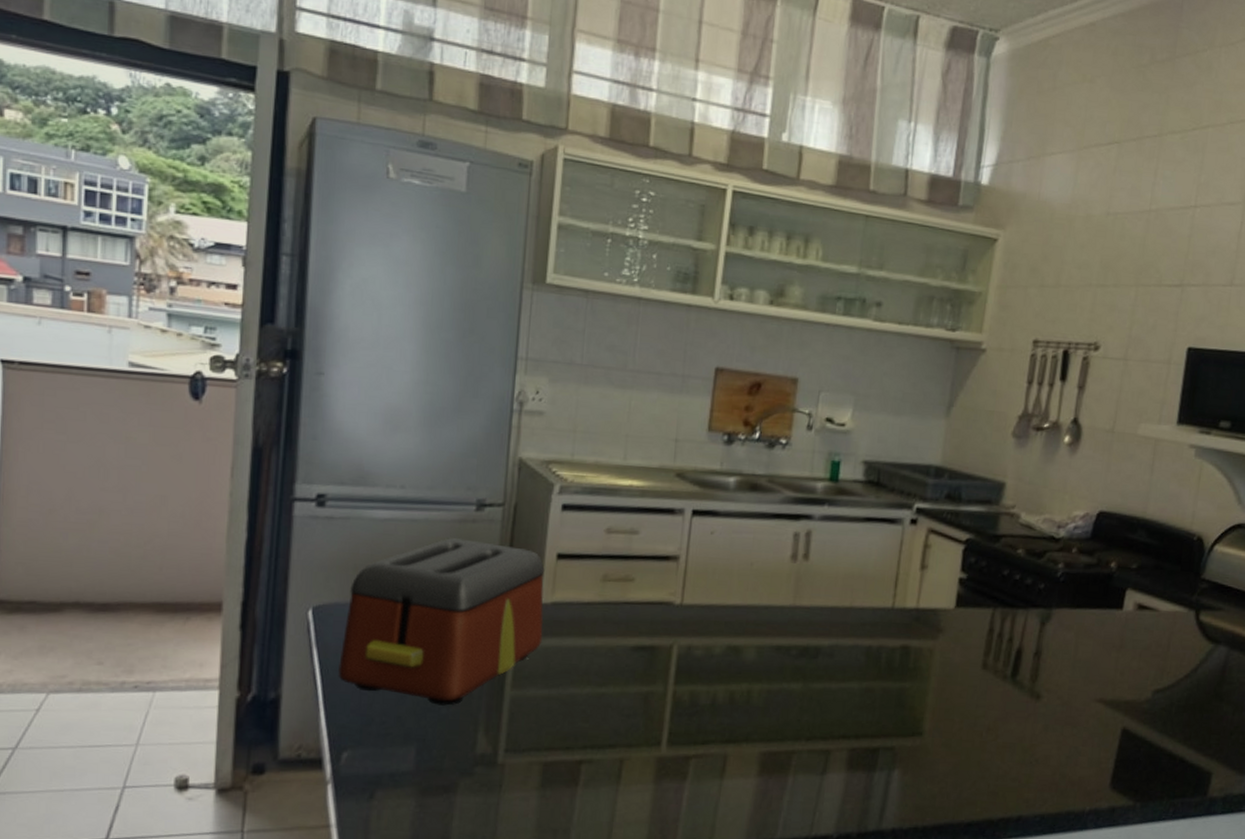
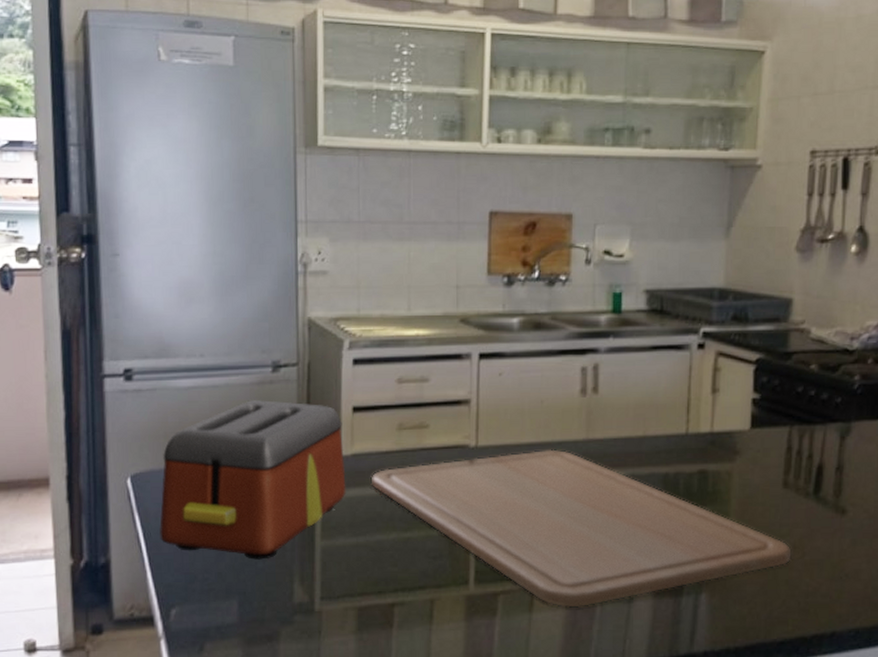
chopping board: none [569,613,986,777] -> present [370,449,792,608]

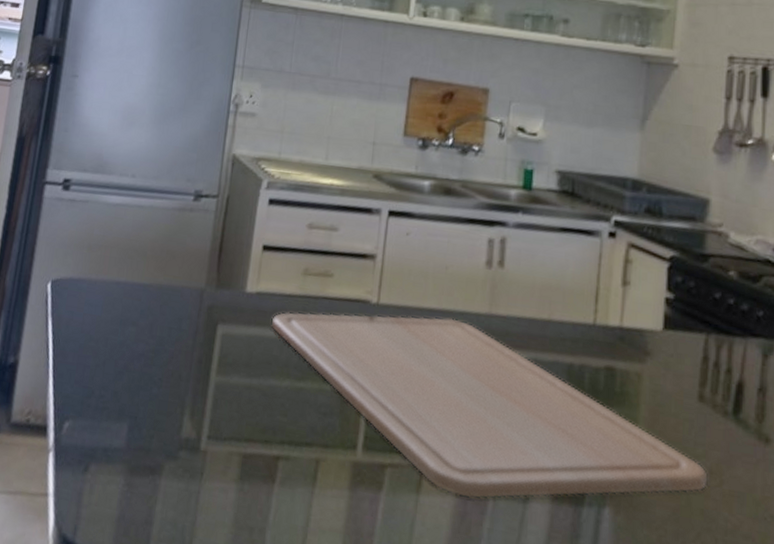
toaster: present [159,400,346,560] -> none [67,224,252,386]

